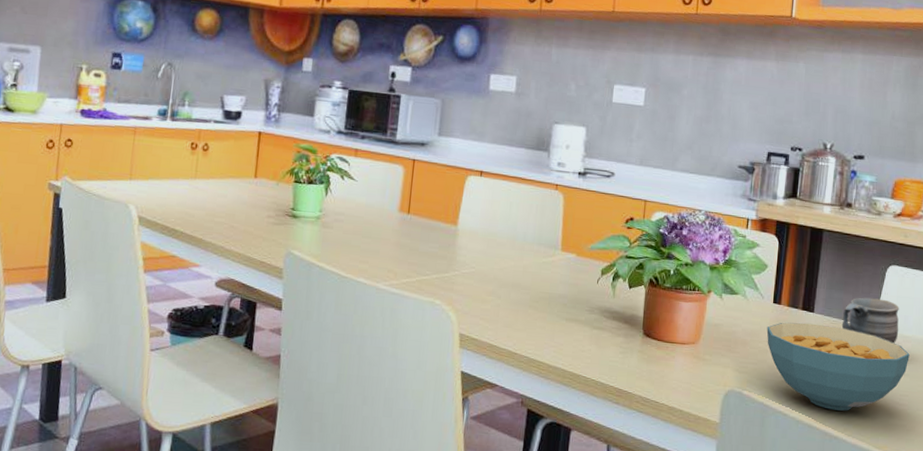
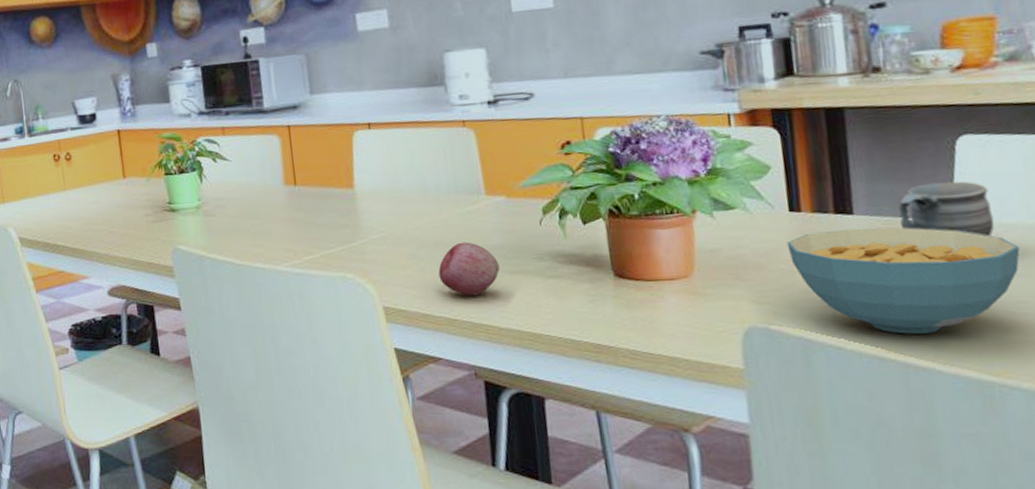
fruit: none [510,287,560,335] -> present [438,242,500,296]

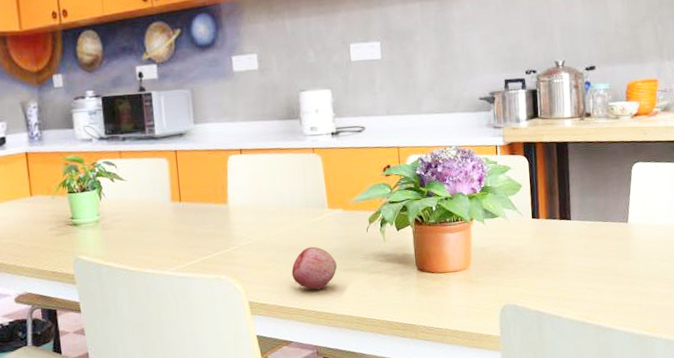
cereal bowl: present [786,227,1020,334] -> none [530,228,665,305]
mug: present [898,181,995,237] -> none [598,195,652,234]

